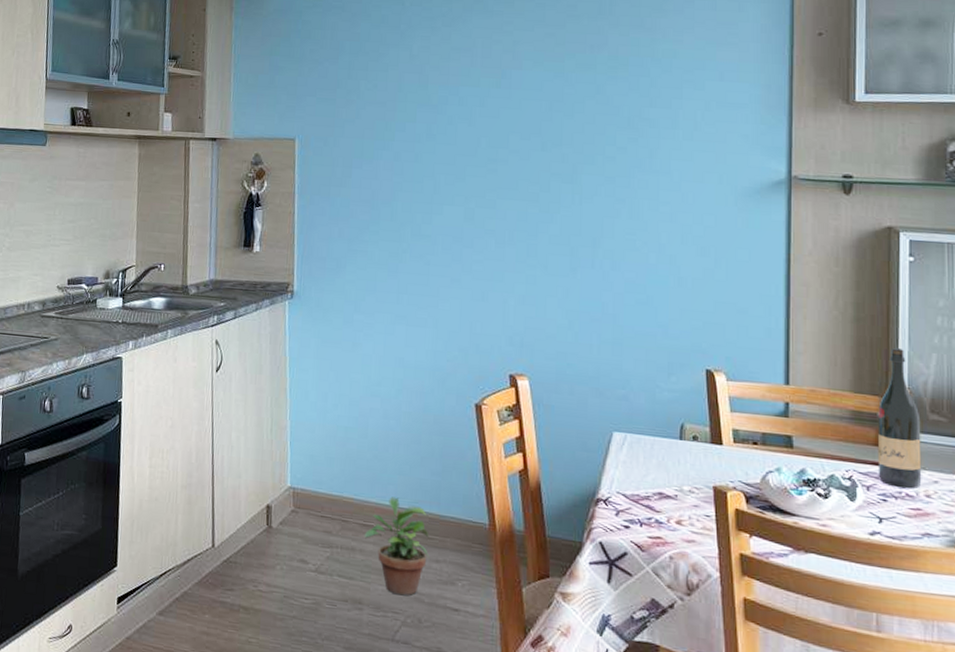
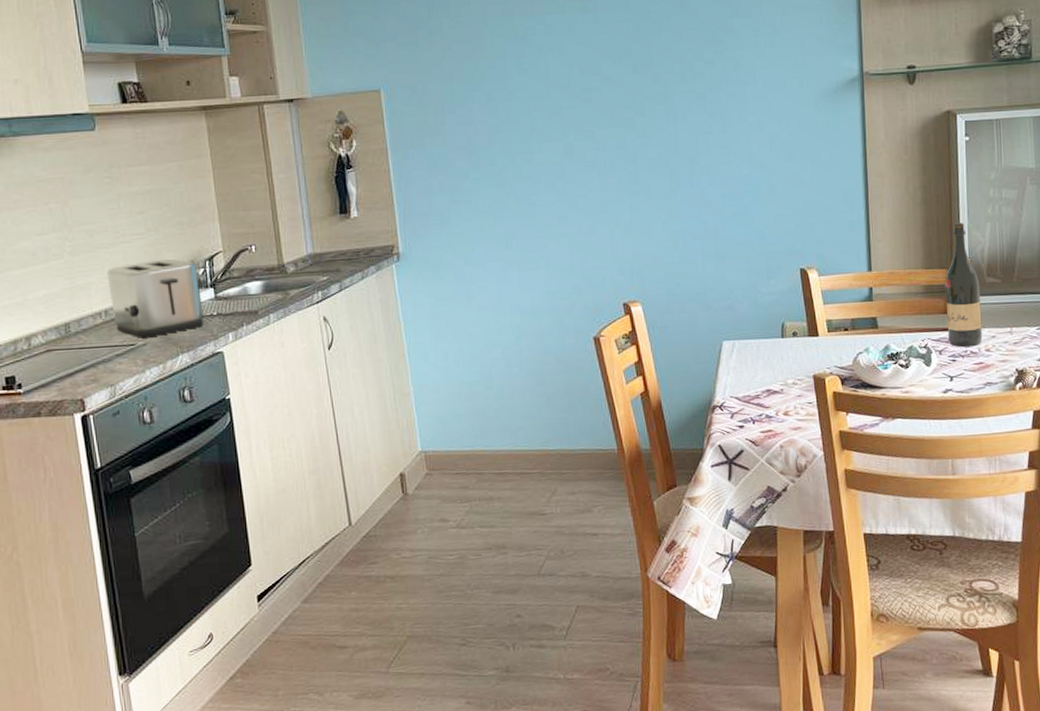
toaster: none [34,265,111,334] -> present [106,258,204,338]
potted plant: present [364,496,430,596] -> none [500,441,565,533]

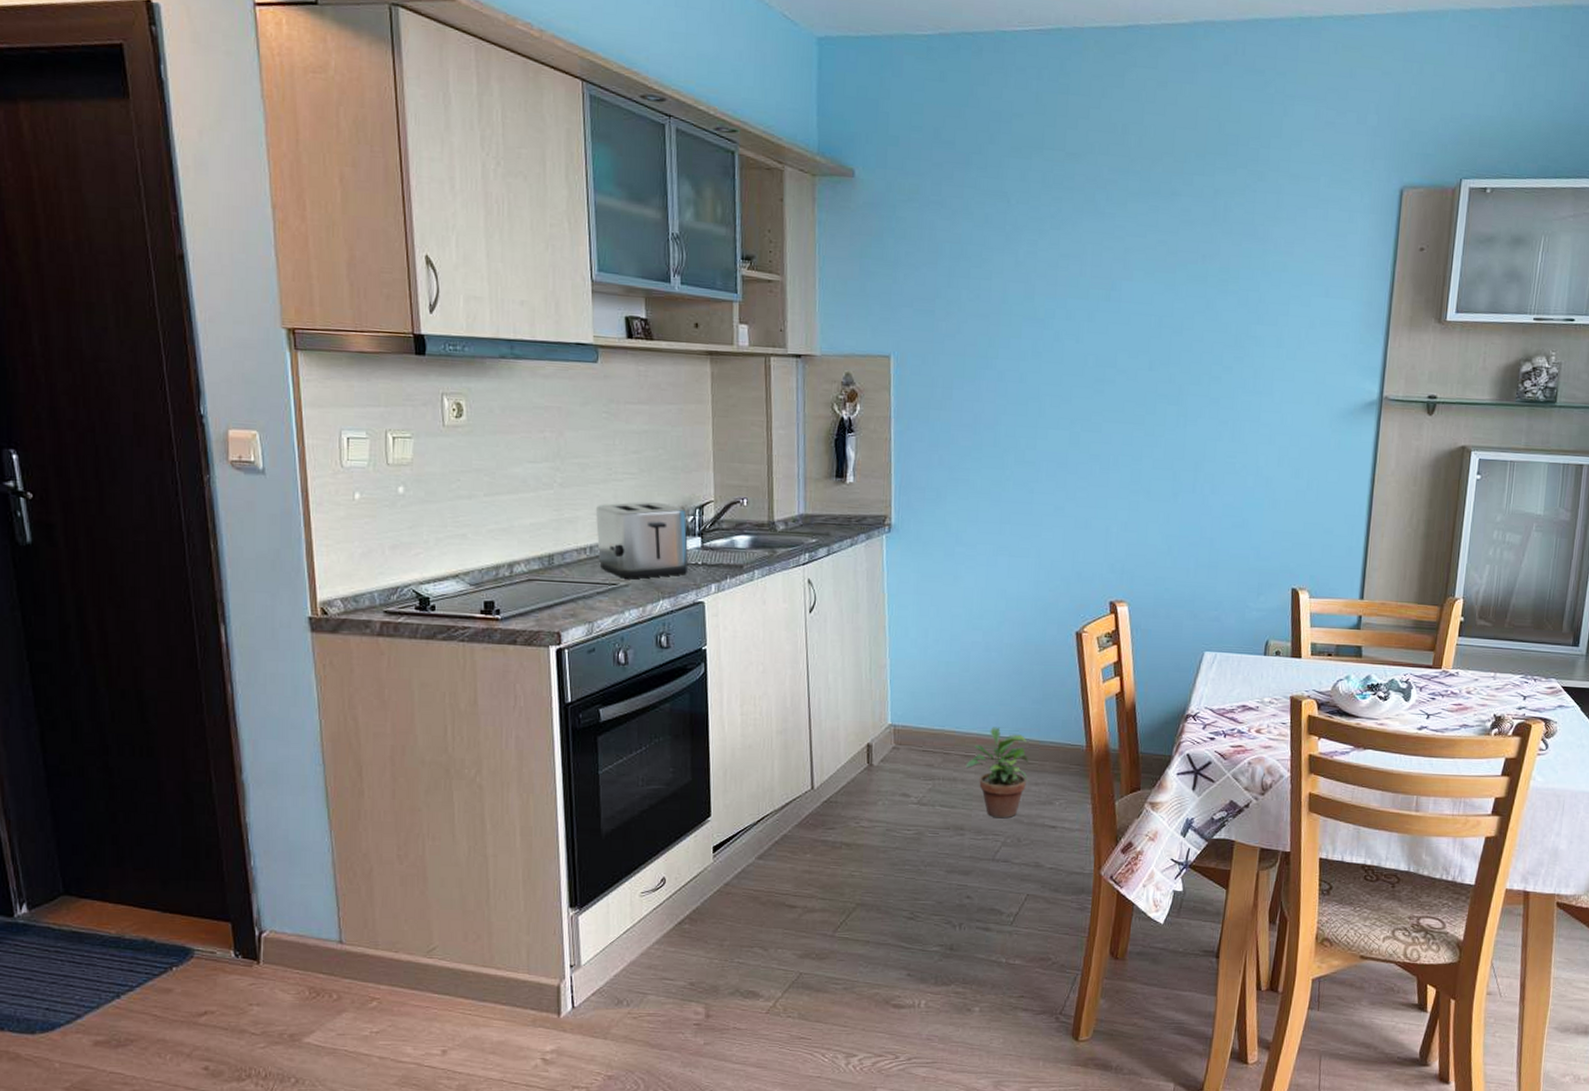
potted plant: none [500,441,565,533] -> present [965,727,1029,819]
wine bottle: present [945,222,983,348] -> none [1430,560,1470,688]

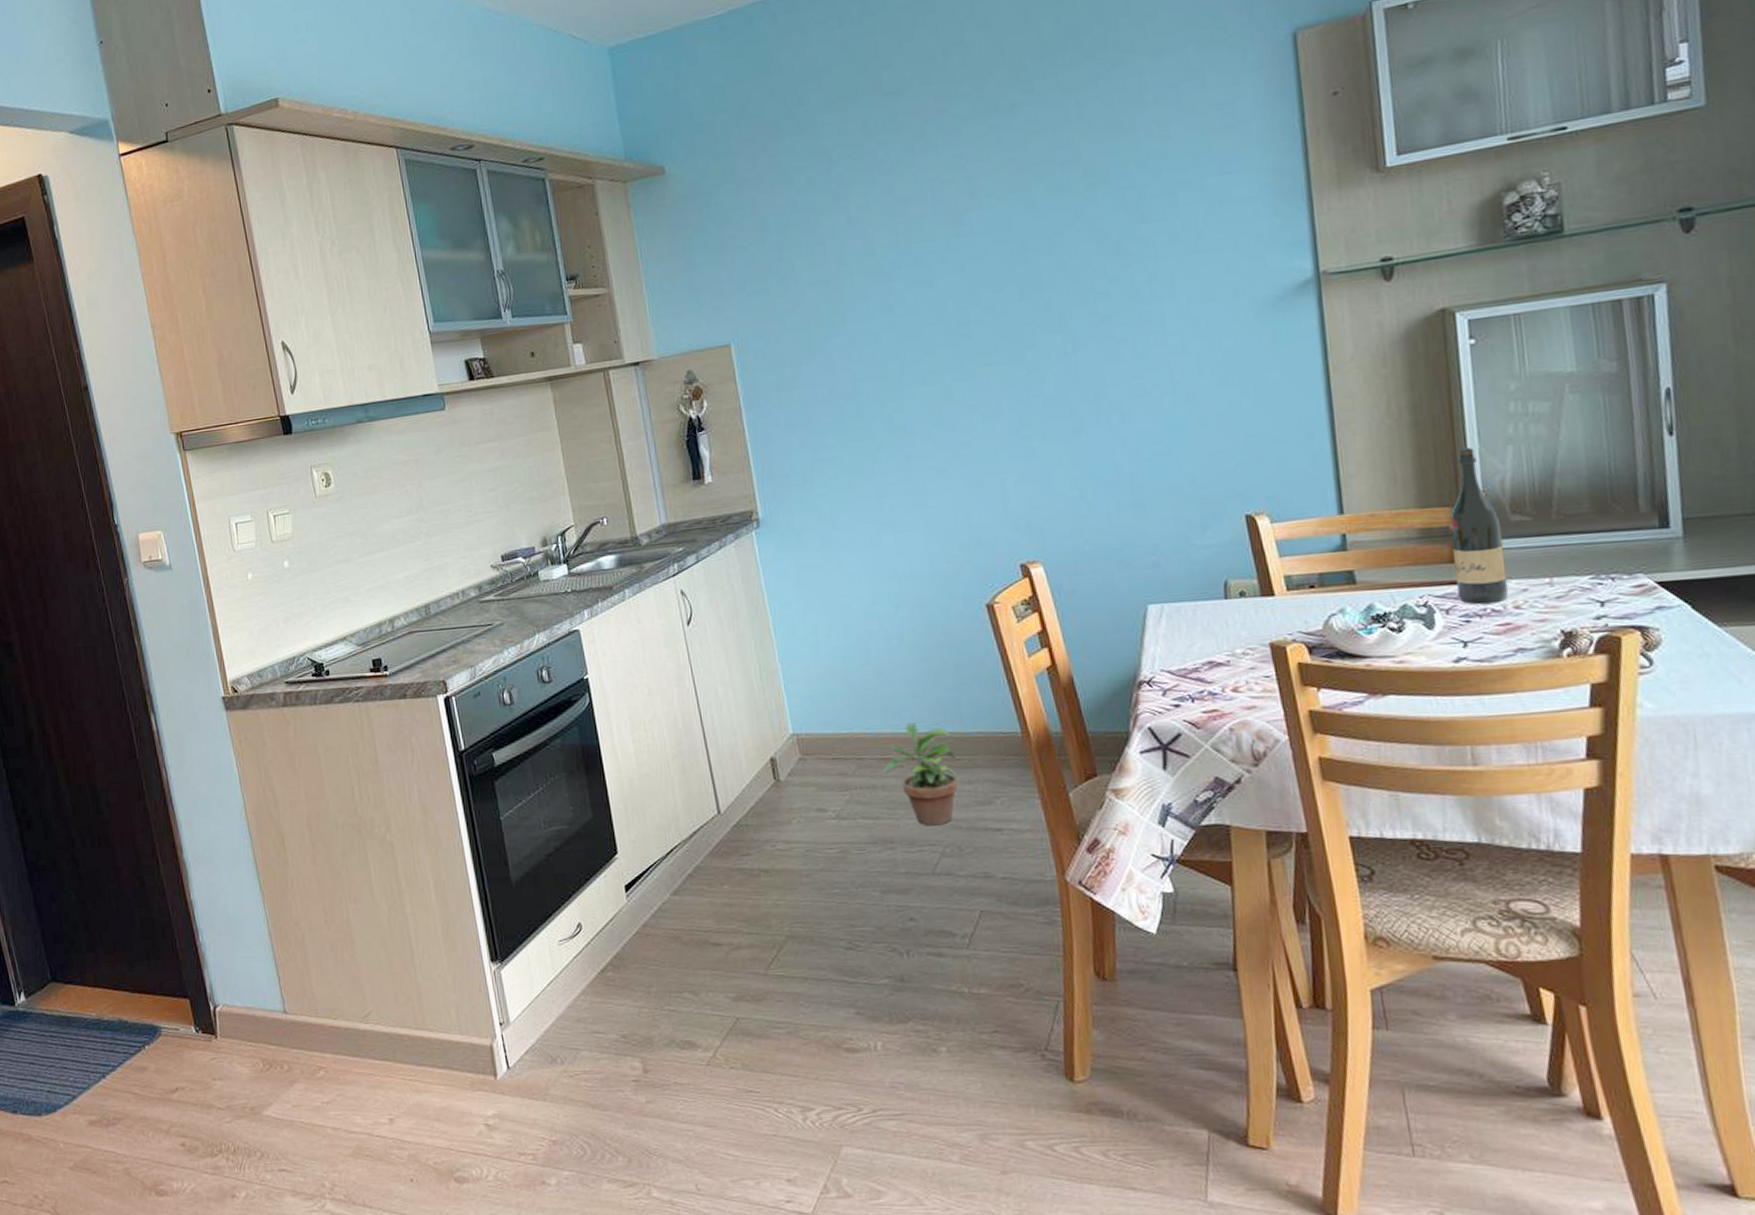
toaster: present [595,502,689,579] -> none [462,535,559,618]
wine bottle: none [1430,560,1470,688] -> present [1449,447,1509,605]

